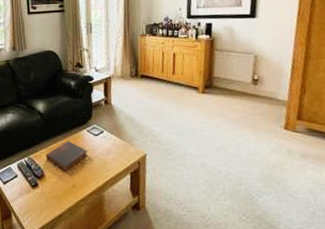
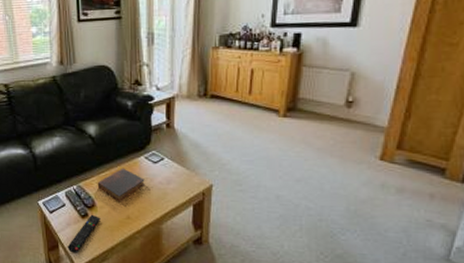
remote control: none [19,184,49,222] -> present [67,214,101,253]

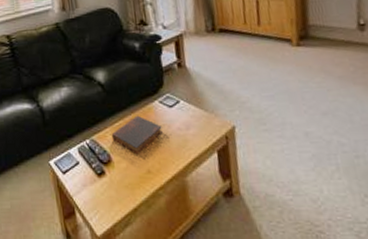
remote control: present [67,214,101,253] -> none [84,171,119,220]

